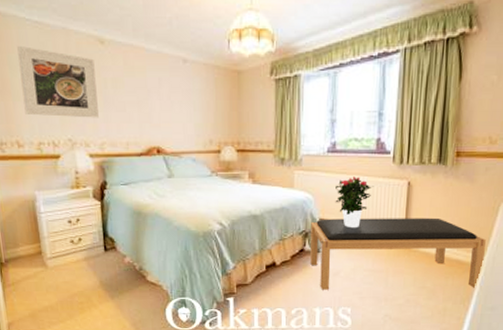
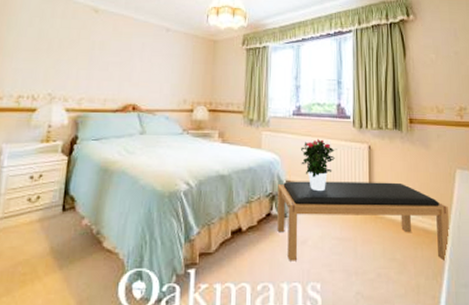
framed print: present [17,46,99,118] -> none [12,11,87,75]

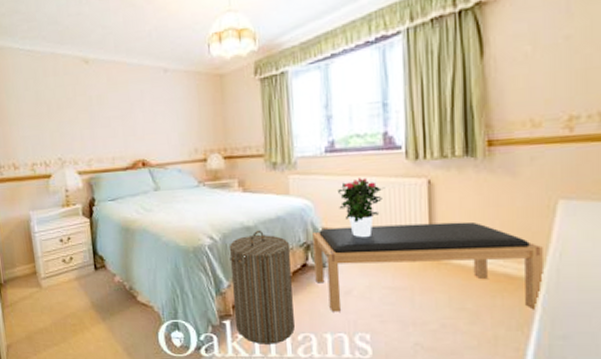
laundry hamper: none [200,180,258,295] -> present [229,231,295,344]

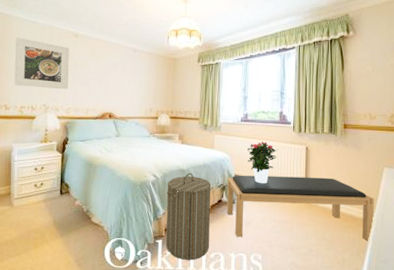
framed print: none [13,74,86,138] -> present [14,38,69,90]

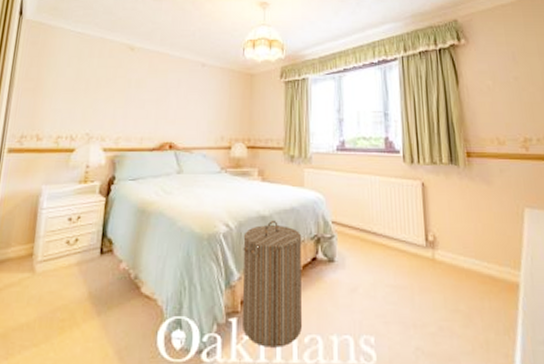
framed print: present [14,38,69,90] -> none [51,52,123,114]
bench: present [227,175,374,242] -> none [323,222,520,313]
potted flower: present [247,141,279,184] -> none [347,176,387,234]

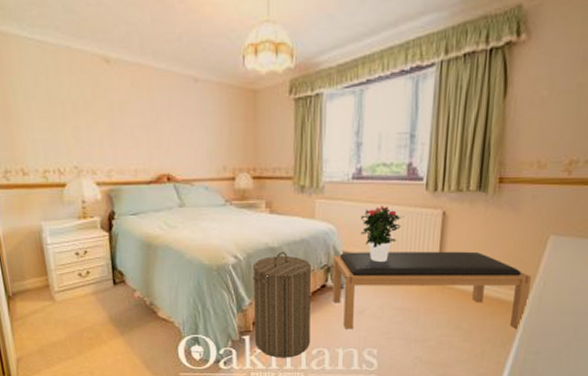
bench: none [323,222,520,313] -> present [333,251,531,330]
potted flower: none [347,176,387,234] -> present [360,206,404,263]

